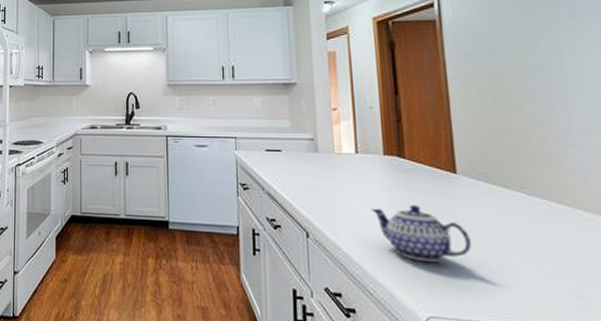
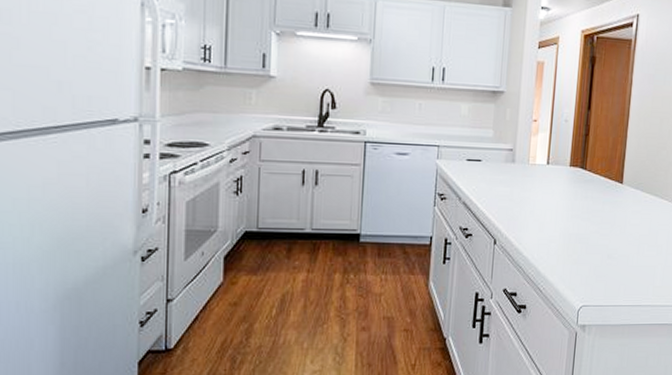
teapot: present [370,205,473,262] -> none [551,212,624,260]

